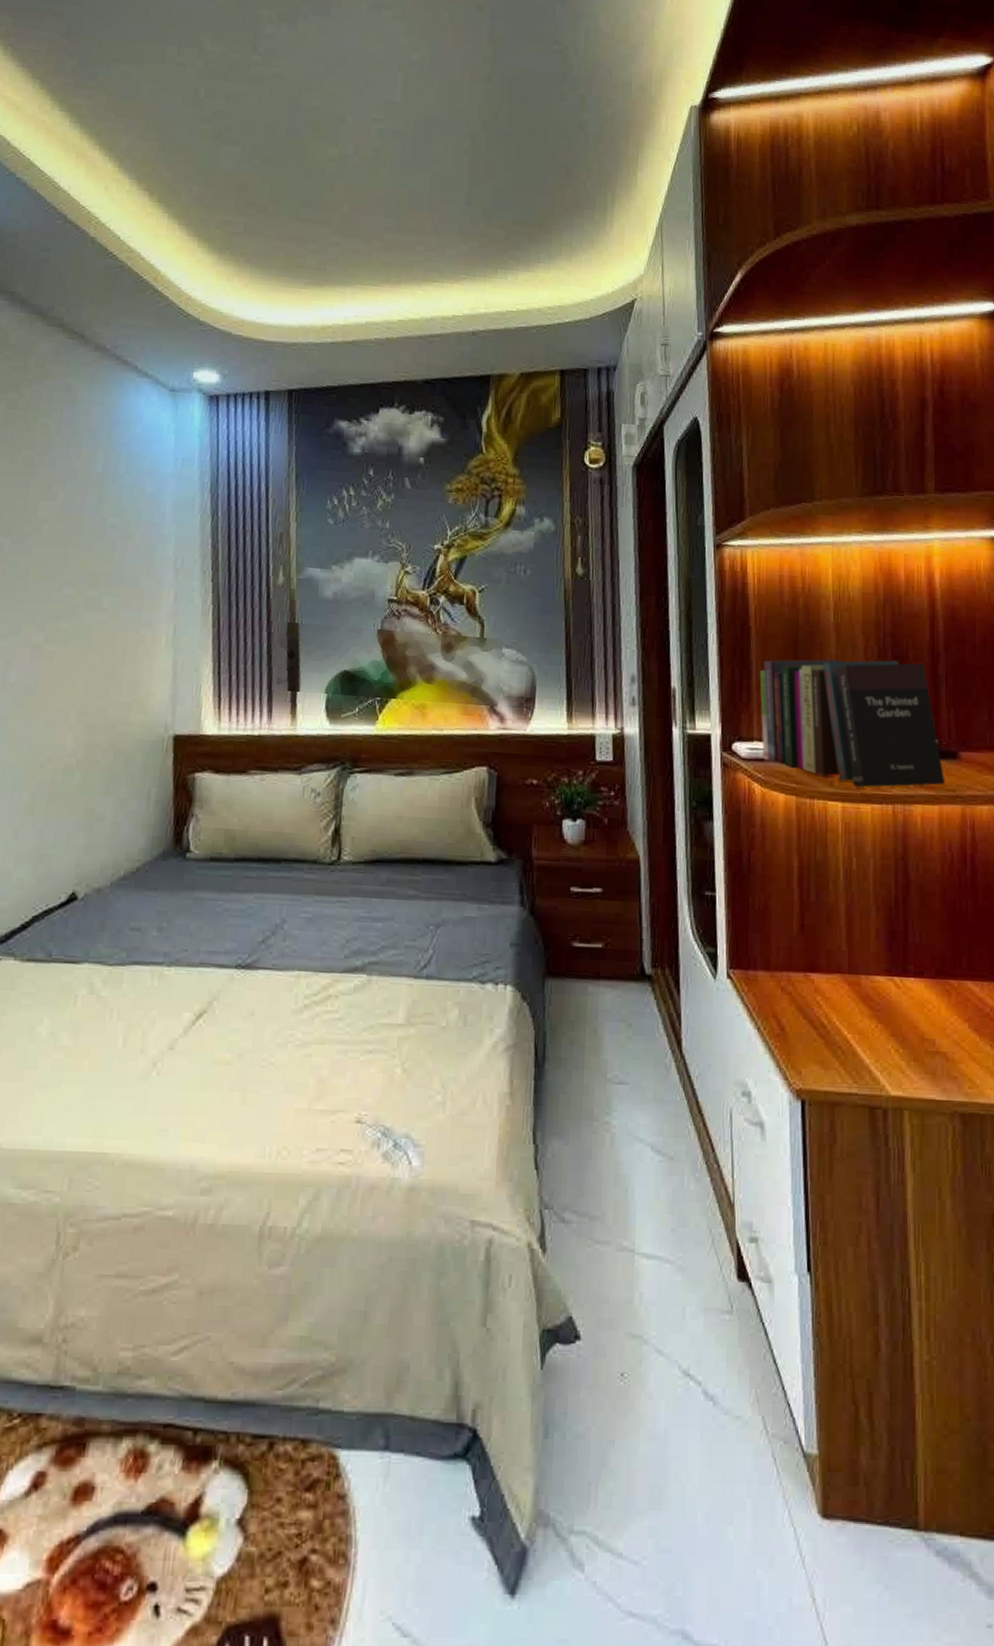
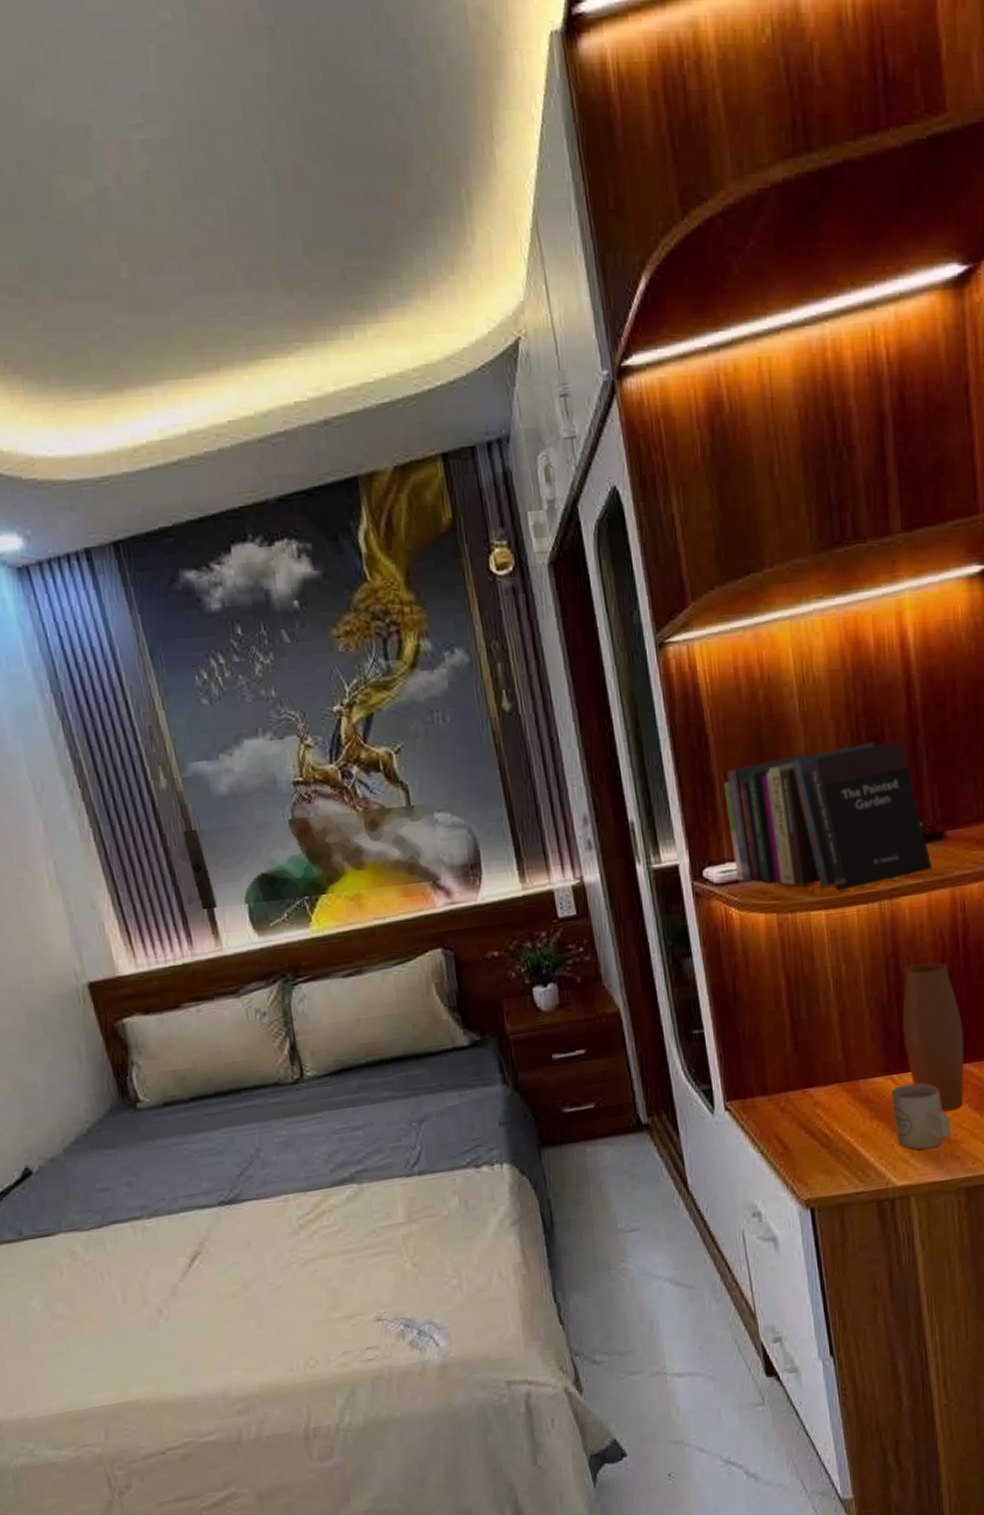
mug: none [891,989,949,1063] -> present [891,1083,951,1150]
vase: none [907,870,966,1027] -> present [902,961,964,1112]

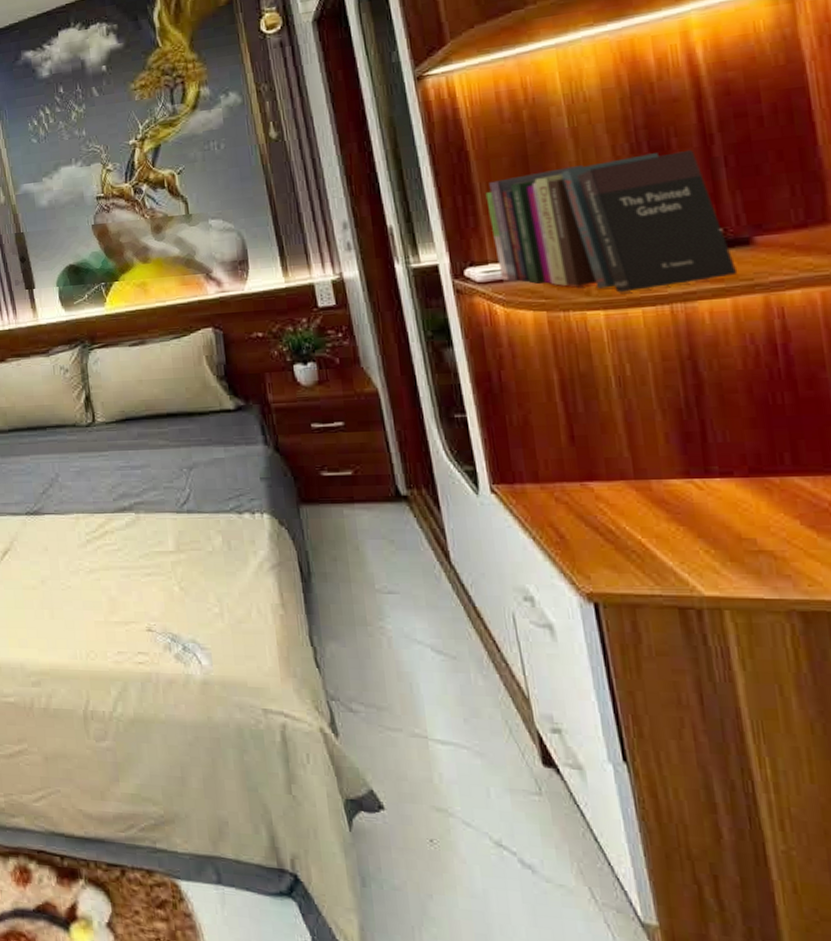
mug: present [891,1083,951,1150] -> none [693,490,777,562]
vase: present [902,961,964,1112] -> none [704,367,793,524]

